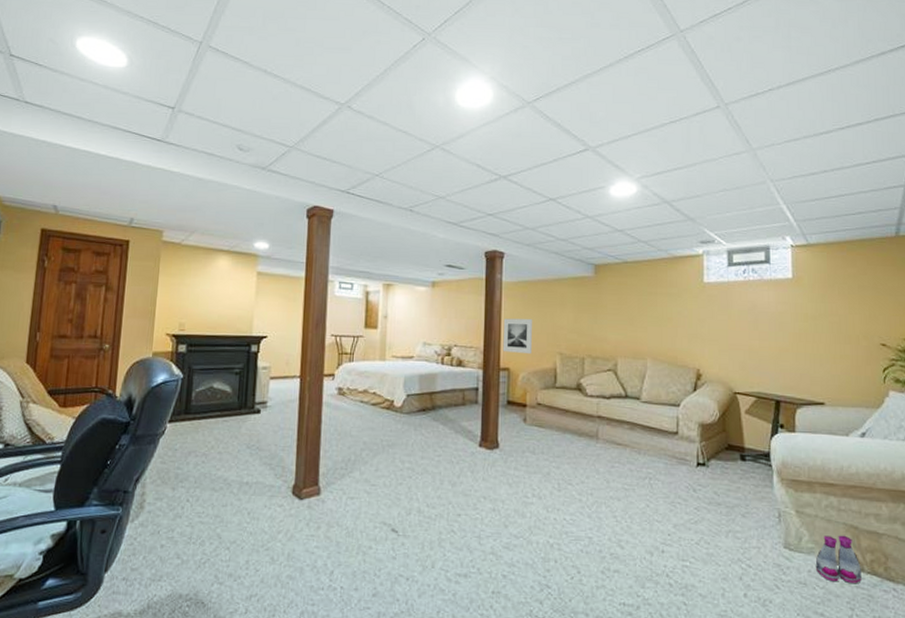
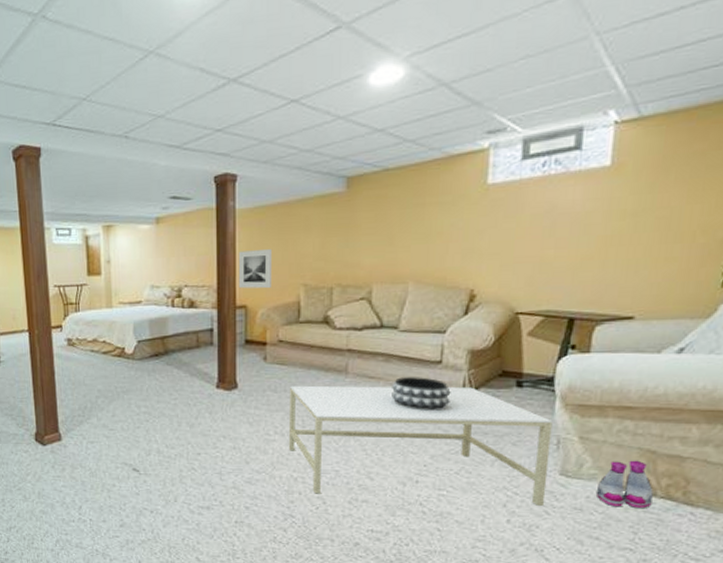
coffee table: none [545,448,775,579] -> present [288,385,553,506]
decorative bowl: none [637,445,687,480] -> present [391,377,451,411]

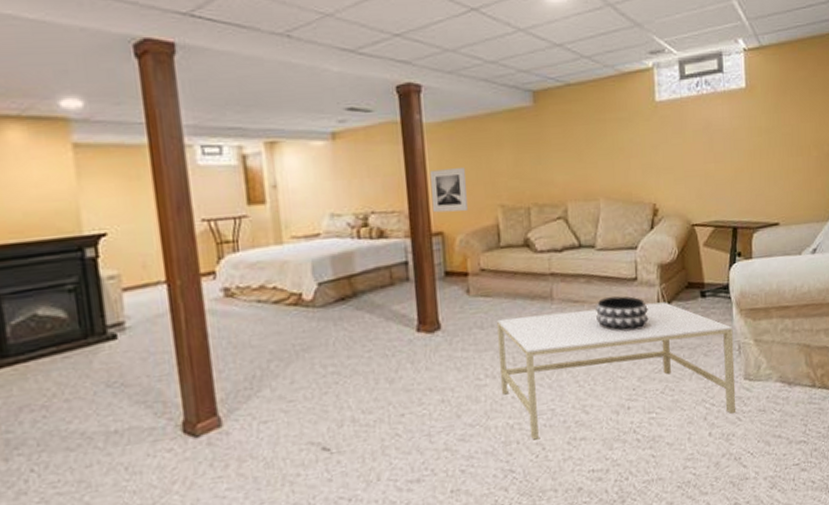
boots: present [595,460,654,509] -> none [773,355,813,404]

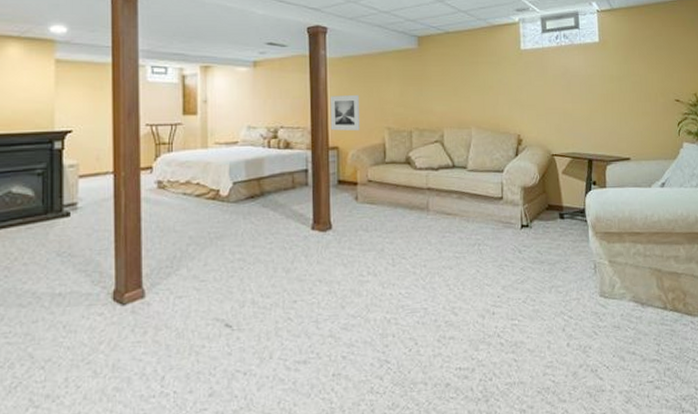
coffee table: present [497,302,736,440] -> none [380,220,593,335]
decorative bowl: present [596,296,649,332] -> none [466,212,513,244]

